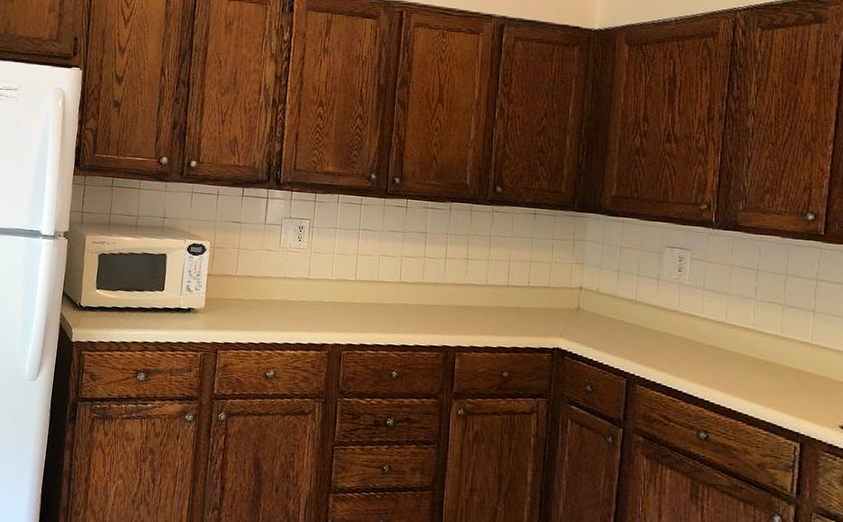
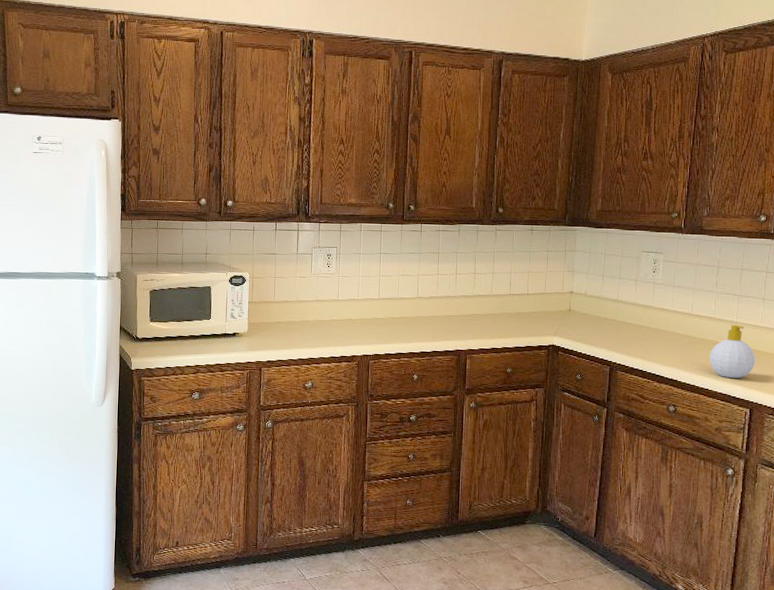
soap bottle: none [748,339,806,405] -> present [709,324,756,379]

